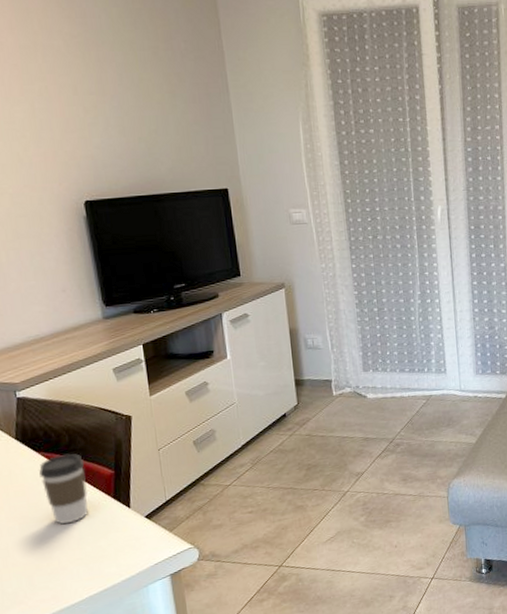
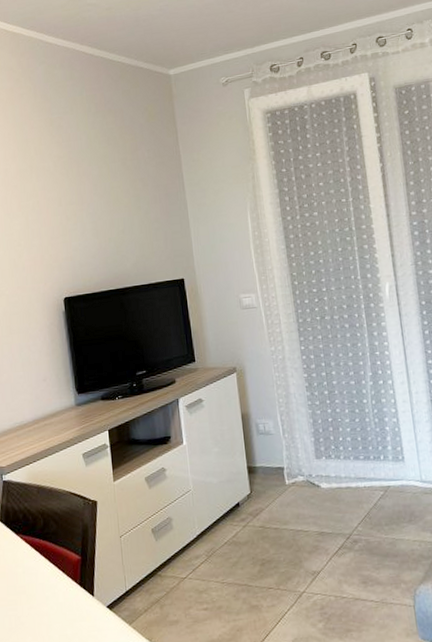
coffee cup: present [39,453,88,524] -> none [18,537,57,609]

